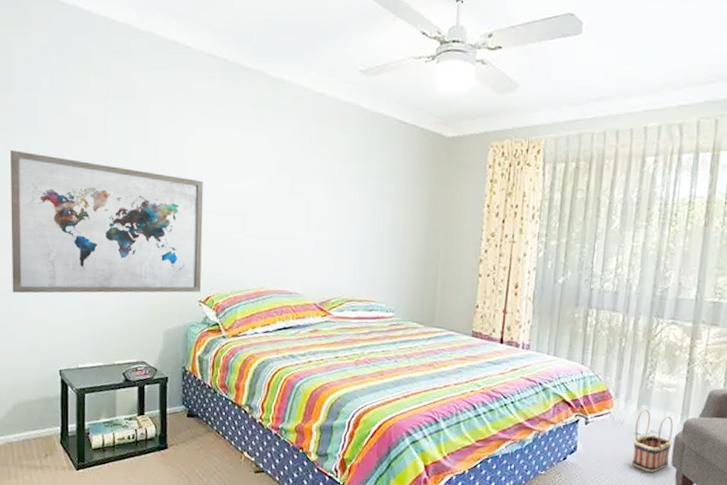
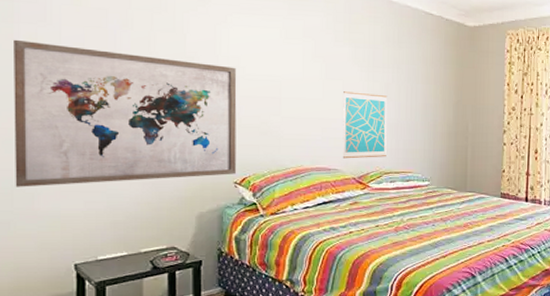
wall art: none [304,209,354,283] -> present [342,91,388,159]

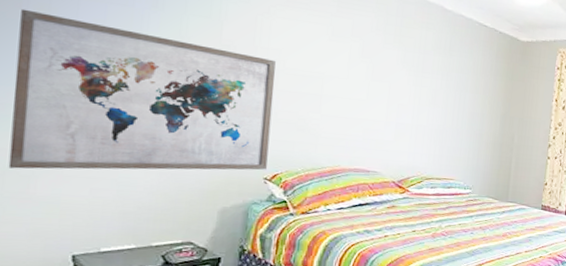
wall art: present [342,91,388,159] -> none [383,94,435,163]

